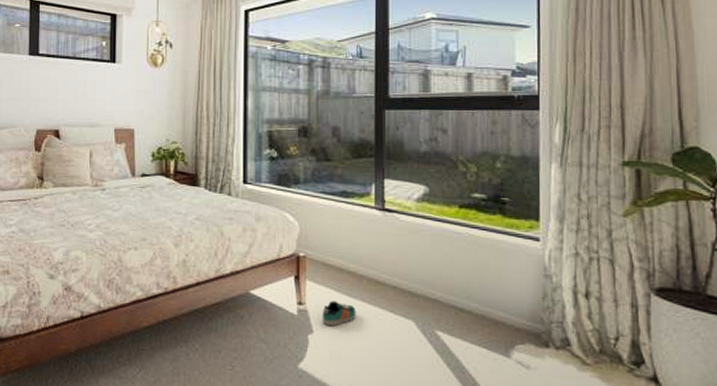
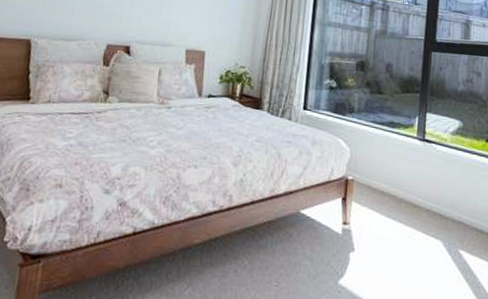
sneaker: present [323,300,356,327] -> none [364,221,394,245]

